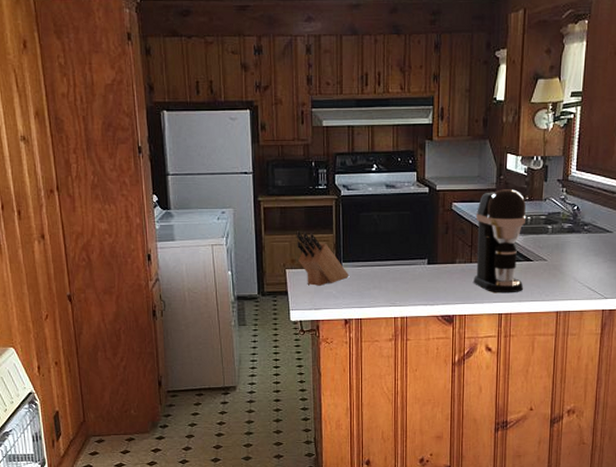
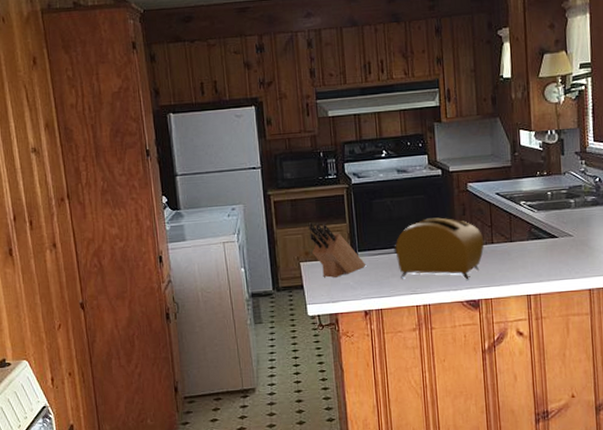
toaster: none [377,234,464,297] -> present [394,217,485,281]
coffee maker: present [474,189,526,293] -> none [493,165,550,274]

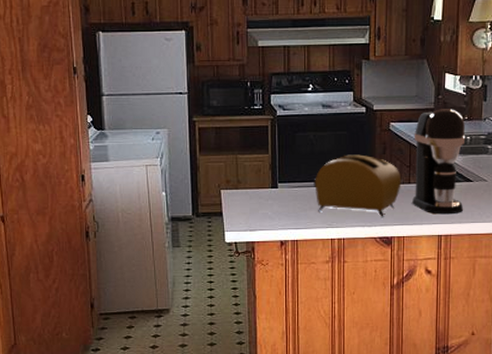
knife block: present [308,222,366,278] -> none [231,151,285,207]
coffee maker: none [493,165,550,274] -> present [412,109,466,215]

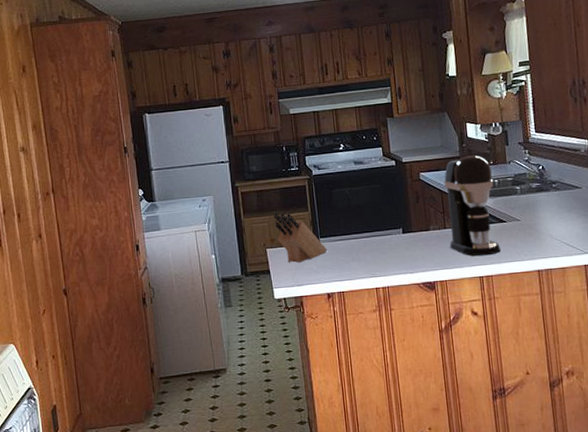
knife block: none [231,151,285,207] -> present [273,211,328,263]
toaster: present [313,154,402,218] -> none [353,205,438,264]

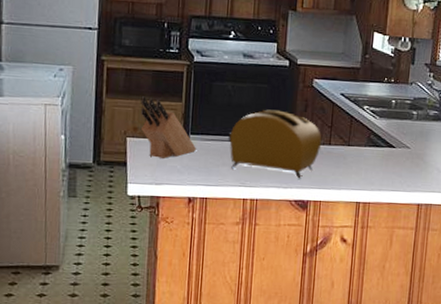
toaster: none [353,205,438,264] -> present [228,109,322,180]
coffee maker: present [444,155,500,257] -> none [331,69,391,181]

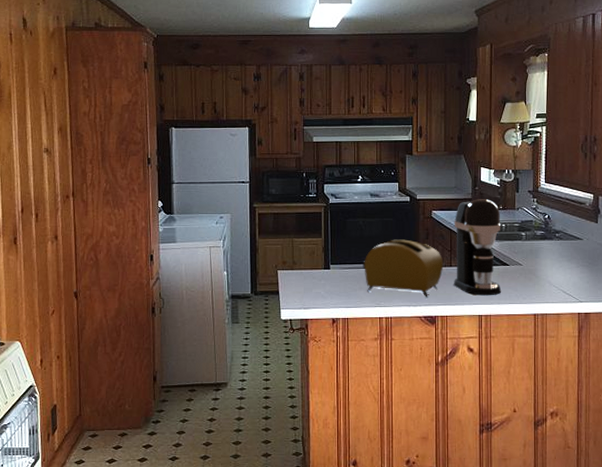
knife block: present [140,96,197,158] -> none [287,235,337,286]
coffee maker: none [331,69,391,181] -> present [454,199,501,296]

